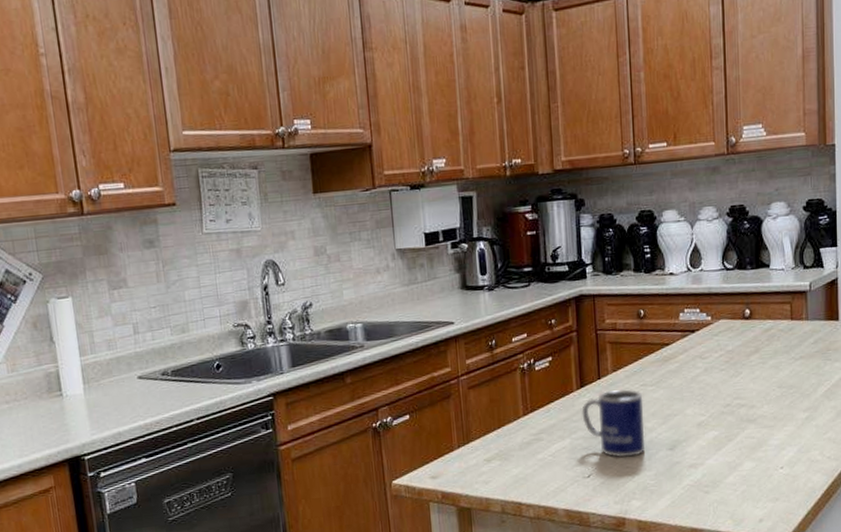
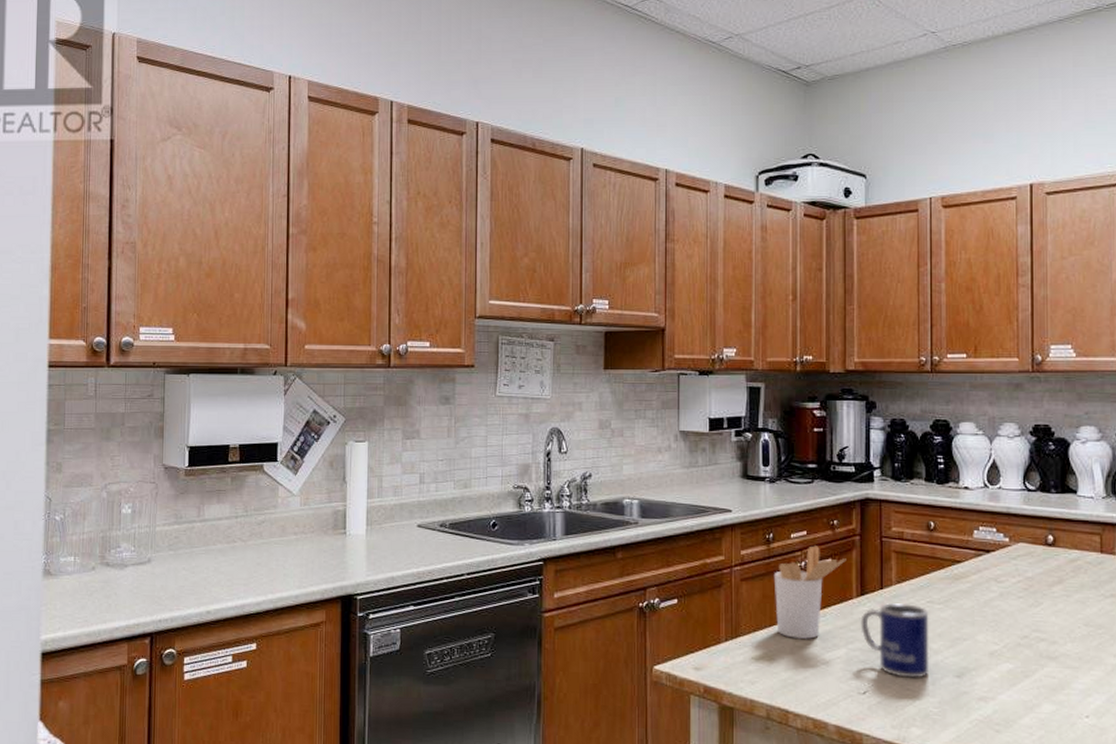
utensil holder: none [498,346,566,437] -> present [773,545,846,640]

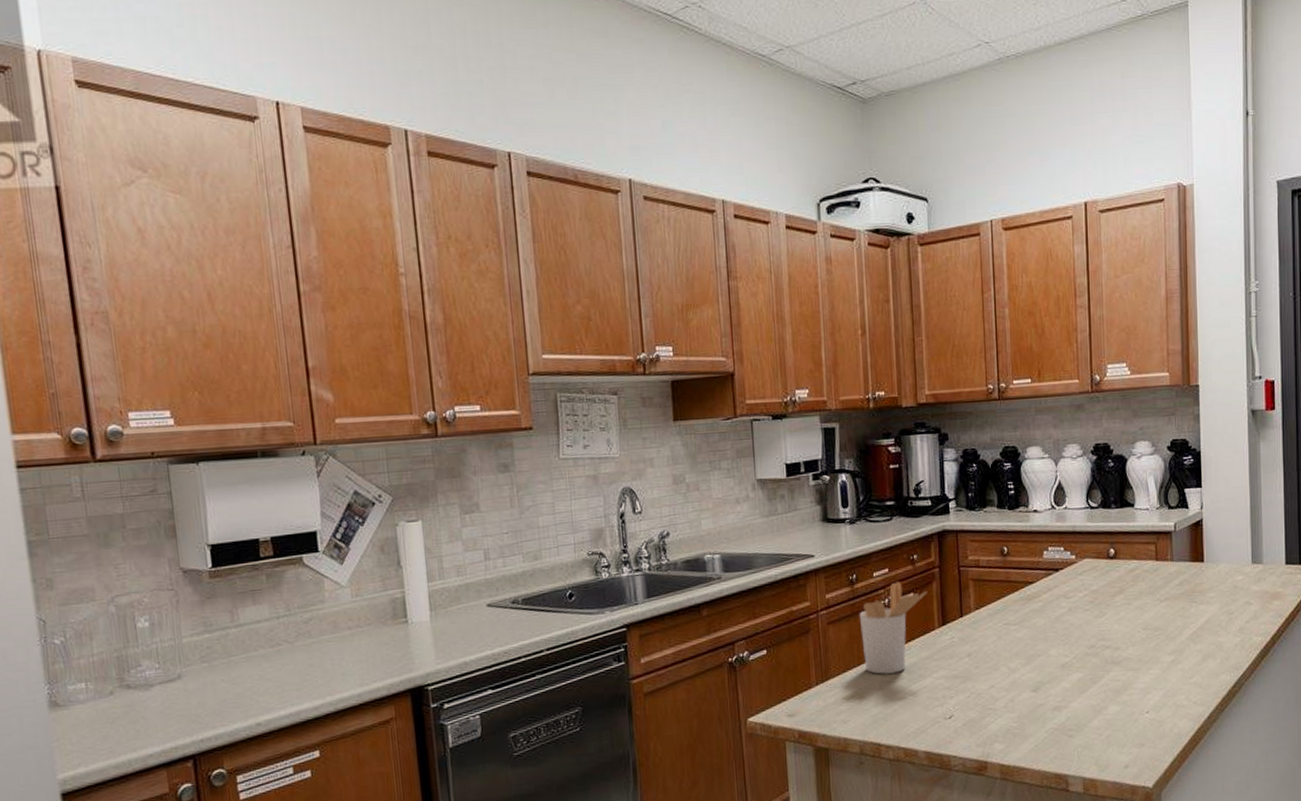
mug: present [860,603,929,678] -> none [943,628,1009,699]

